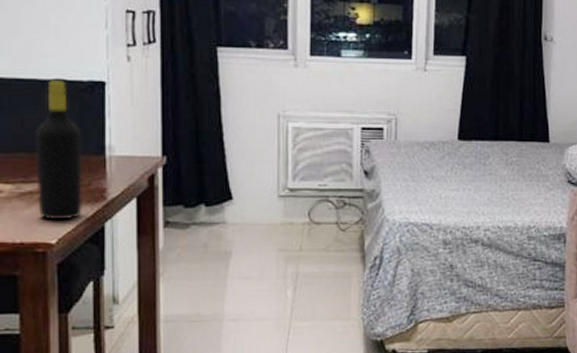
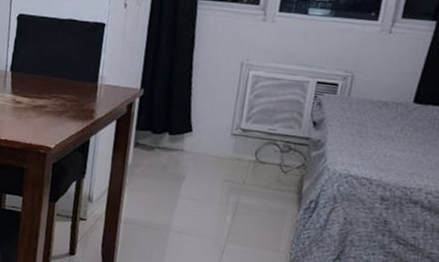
bottle: present [34,80,82,219] -> none [45,20,83,131]

